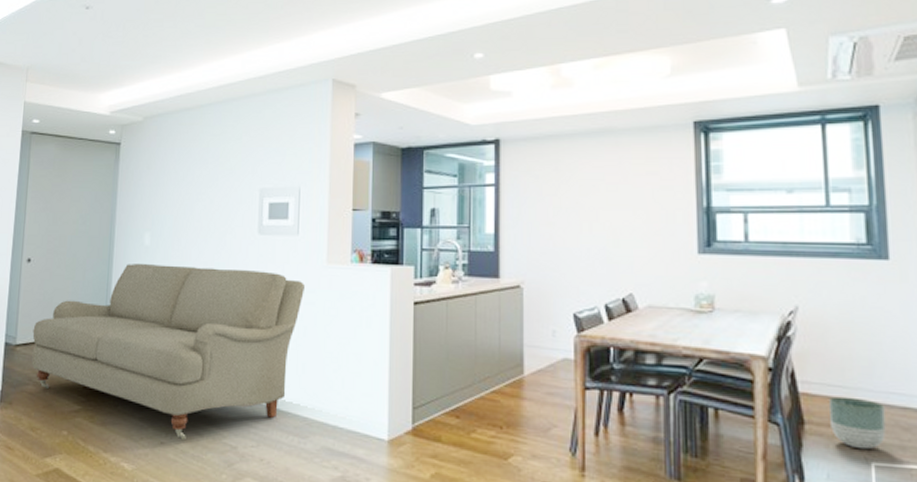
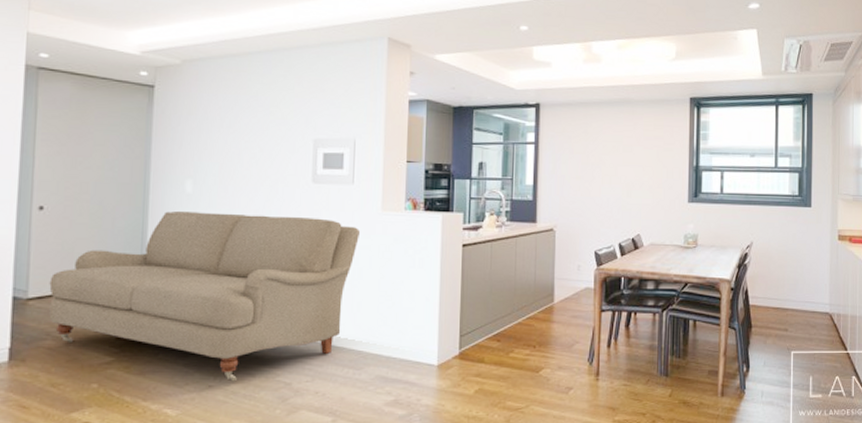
planter: present [829,396,886,450] -> none [768,306,802,343]

